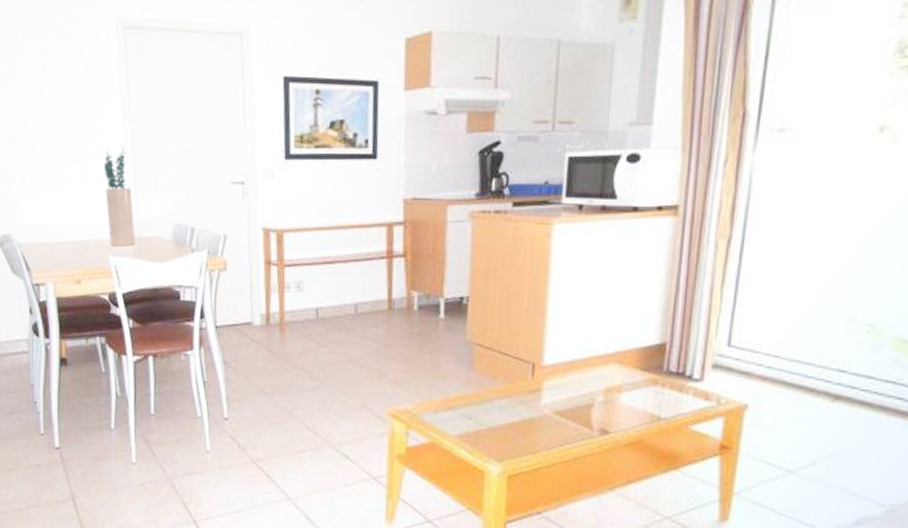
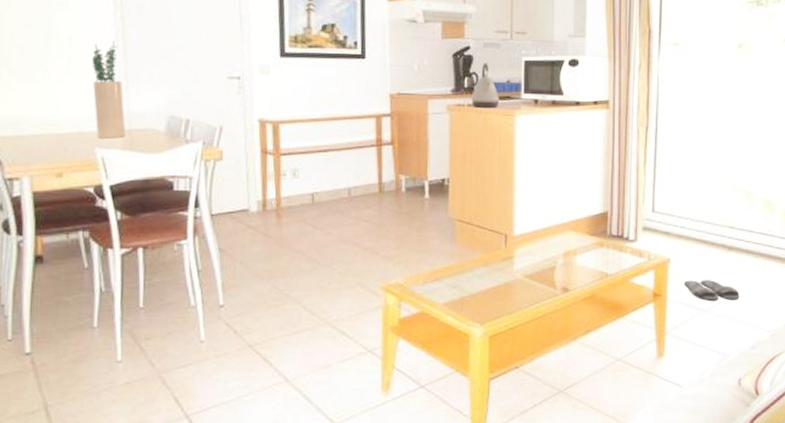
kettle: none [499,160,534,216] -> present [471,63,499,109]
slippers: none [765,433,845,463] -> present [685,280,740,301]

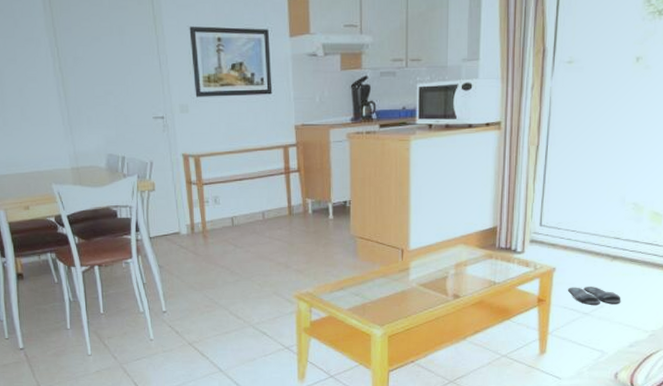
vase: present [91,40,126,139] -> none [40,89,75,176]
kettle: present [471,63,499,109] -> none [369,91,396,135]

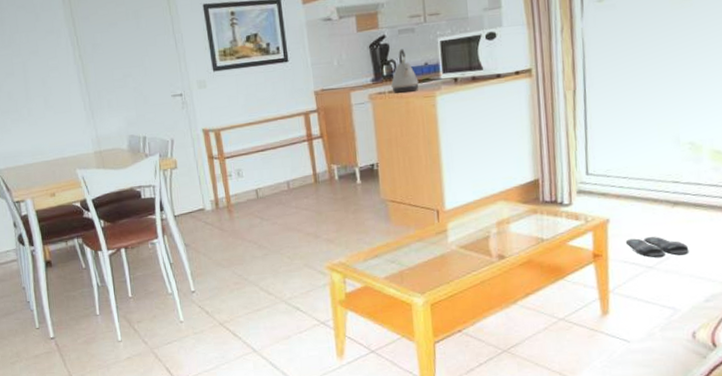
kettle: none [369,91,396,135] -> present [391,49,419,94]

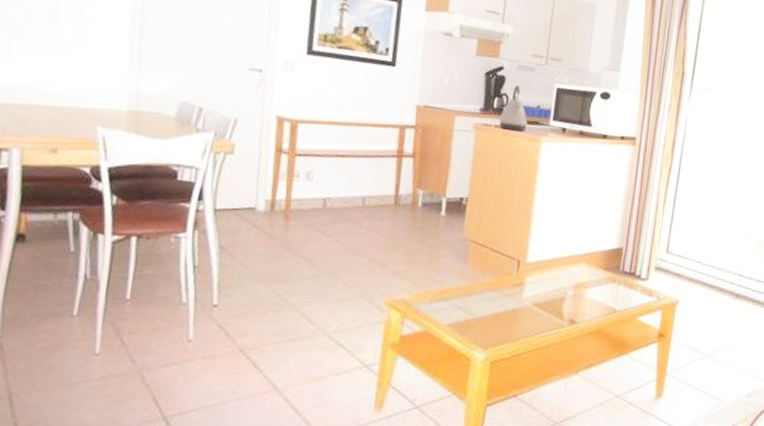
slippers: present [626,237,689,257] -> none [690,323,742,348]

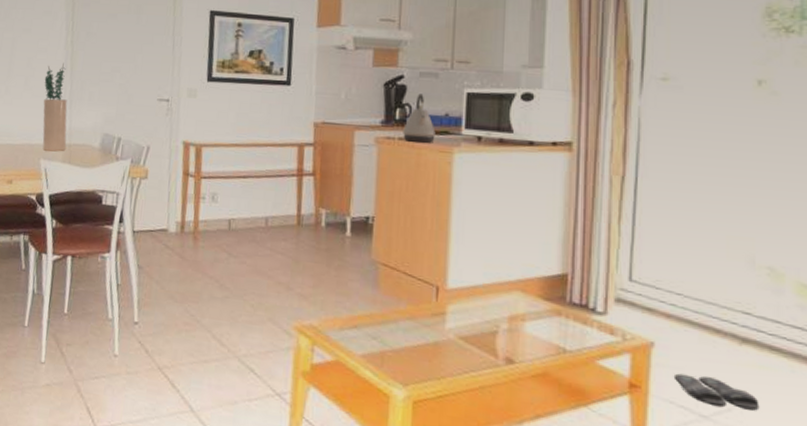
vase: none [100,15,135,119] -> present [42,62,68,152]
slippers: none [690,323,742,348] -> present [675,373,760,411]

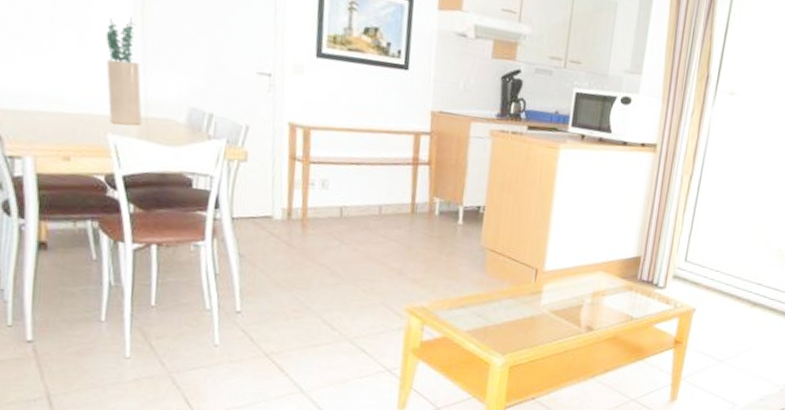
kettle: present [403,93,436,144] -> none [516,89,546,139]
slippers: present [675,373,760,411] -> none [706,331,757,354]

